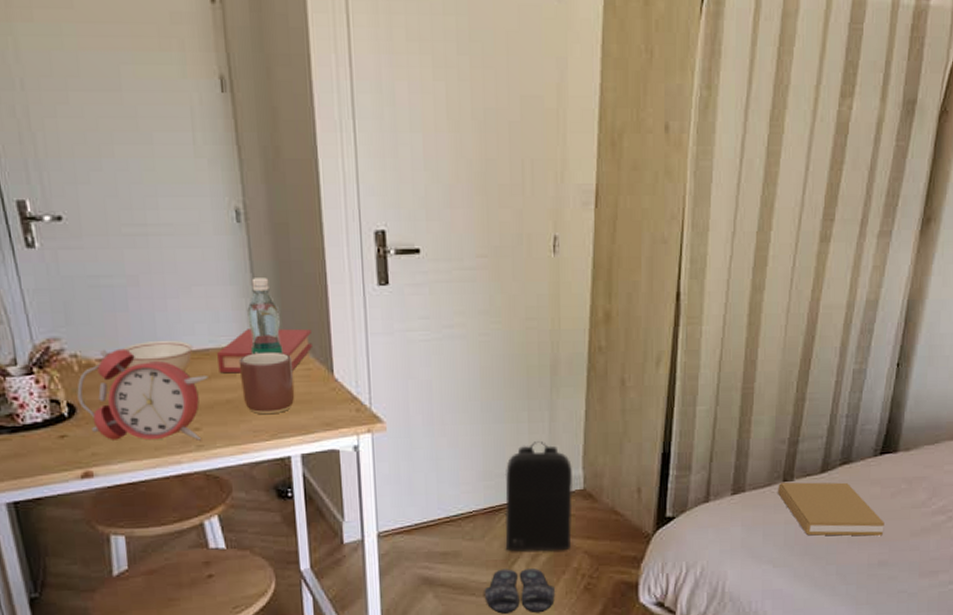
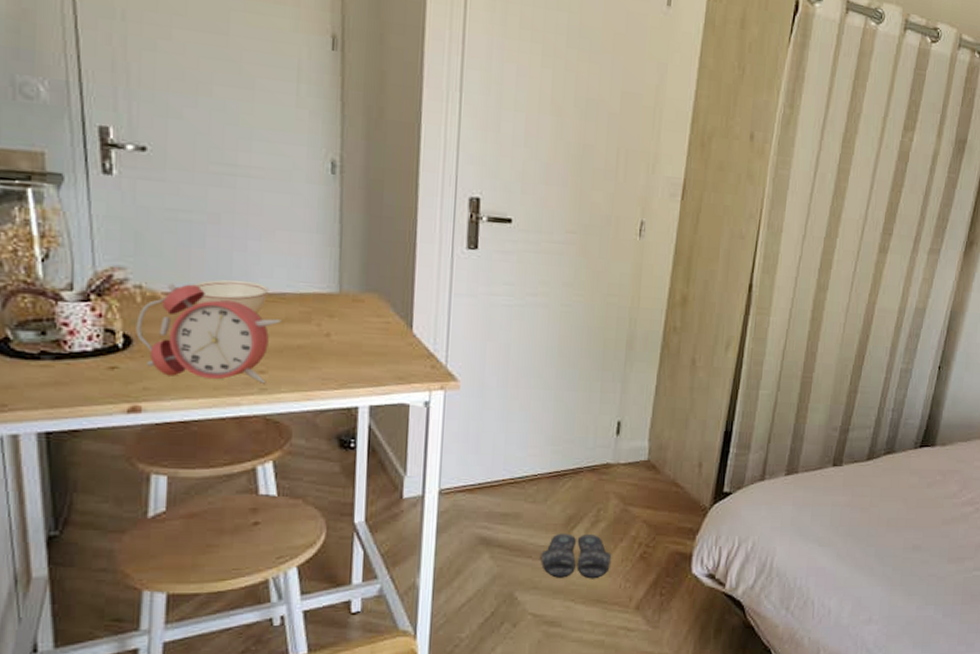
book: present [217,328,314,374] -> none [293,277,395,322]
mug: present [238,351,295,415] -> none [315,301,372,364]
bottle: present [247,278,283,355] -> none [329,229,365,306]
backpack: present [504,441,573,552] -> none [566,411,639,519]
book: present [778,482,884,536] -> none [828,466,920,522]

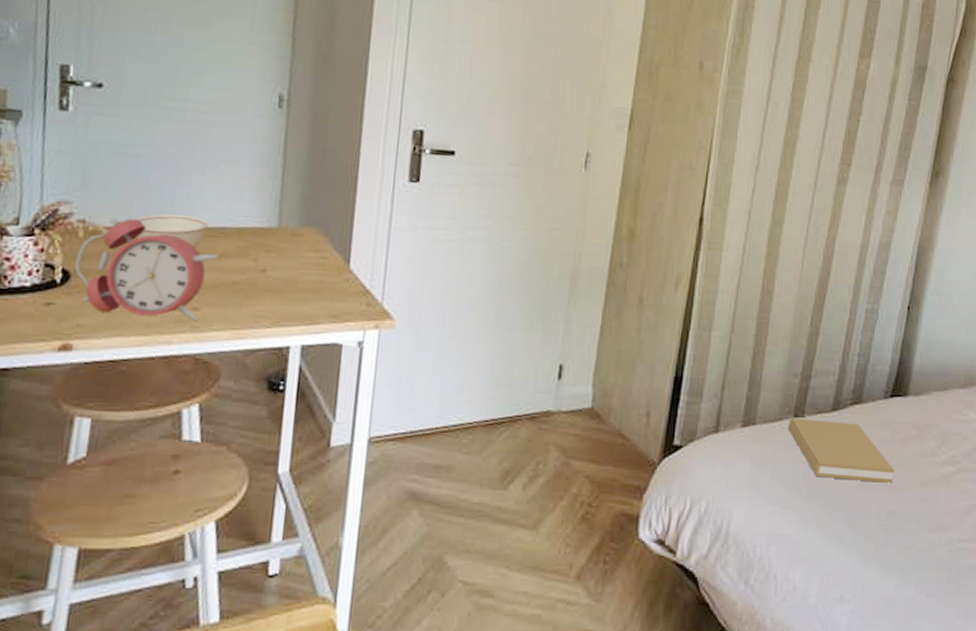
slippers: present [541,533,611,579] -> none [474,489,550,543]
book: none [828,466,920,522] -> present [788,417,894,483]

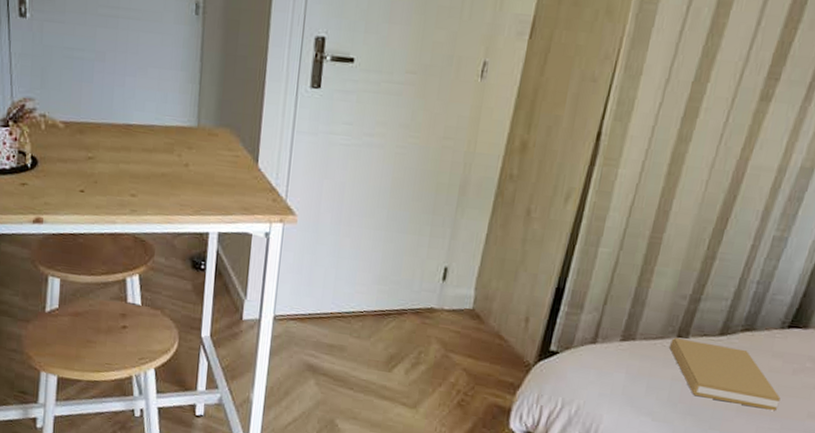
alarm clock: present [75,217,219,321] -> none [40,113,150,206]
bowl: present [135,213,209,248] -> none [83,111,141,143]

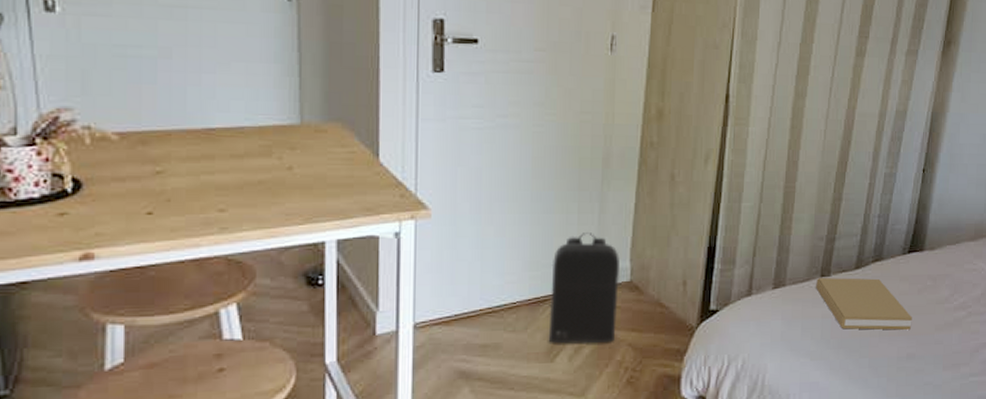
backpack: none [388,256,465,364] -> present [548,233,620,344]

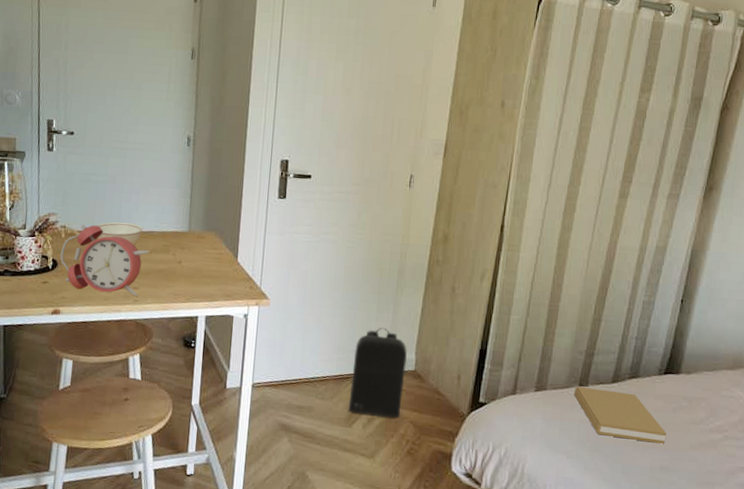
alarm clock: none [86,122,240,223] -> present [60,224,150,297]
bowl: none [145,115,226,149] -> present [96,222,144,246]

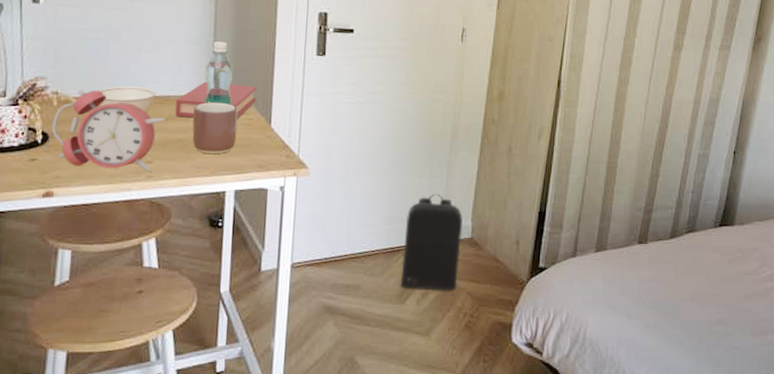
book: none [158,220,226,253] -> present [175,82,257,119]
mug: none [171,237,210,284] -> present [192,101,239,155]
bottle: none [182,185,207,241] -> present [204,41,233,105]
book: present [574,386,666,444] -> none [634,244,722,296]

